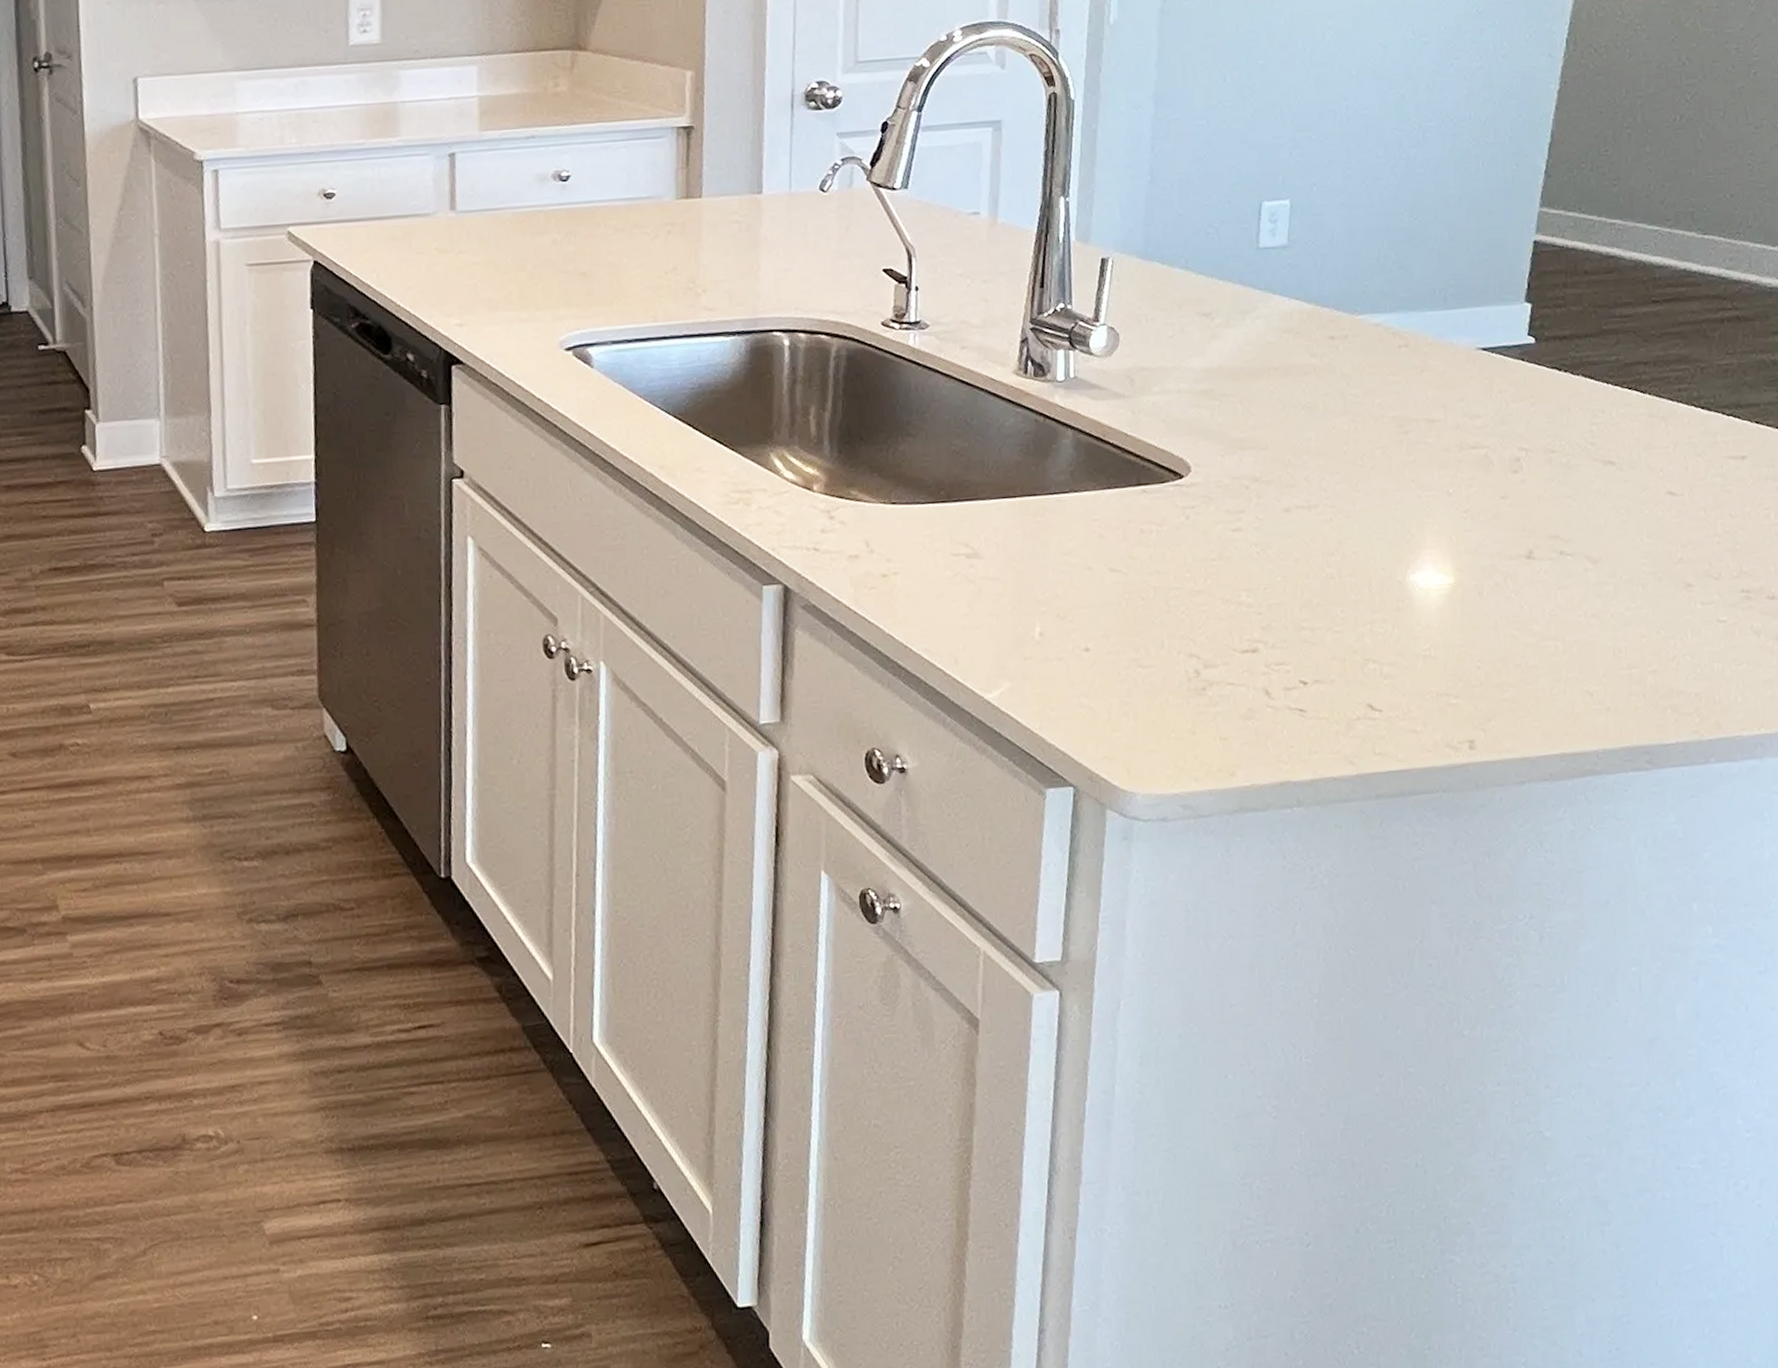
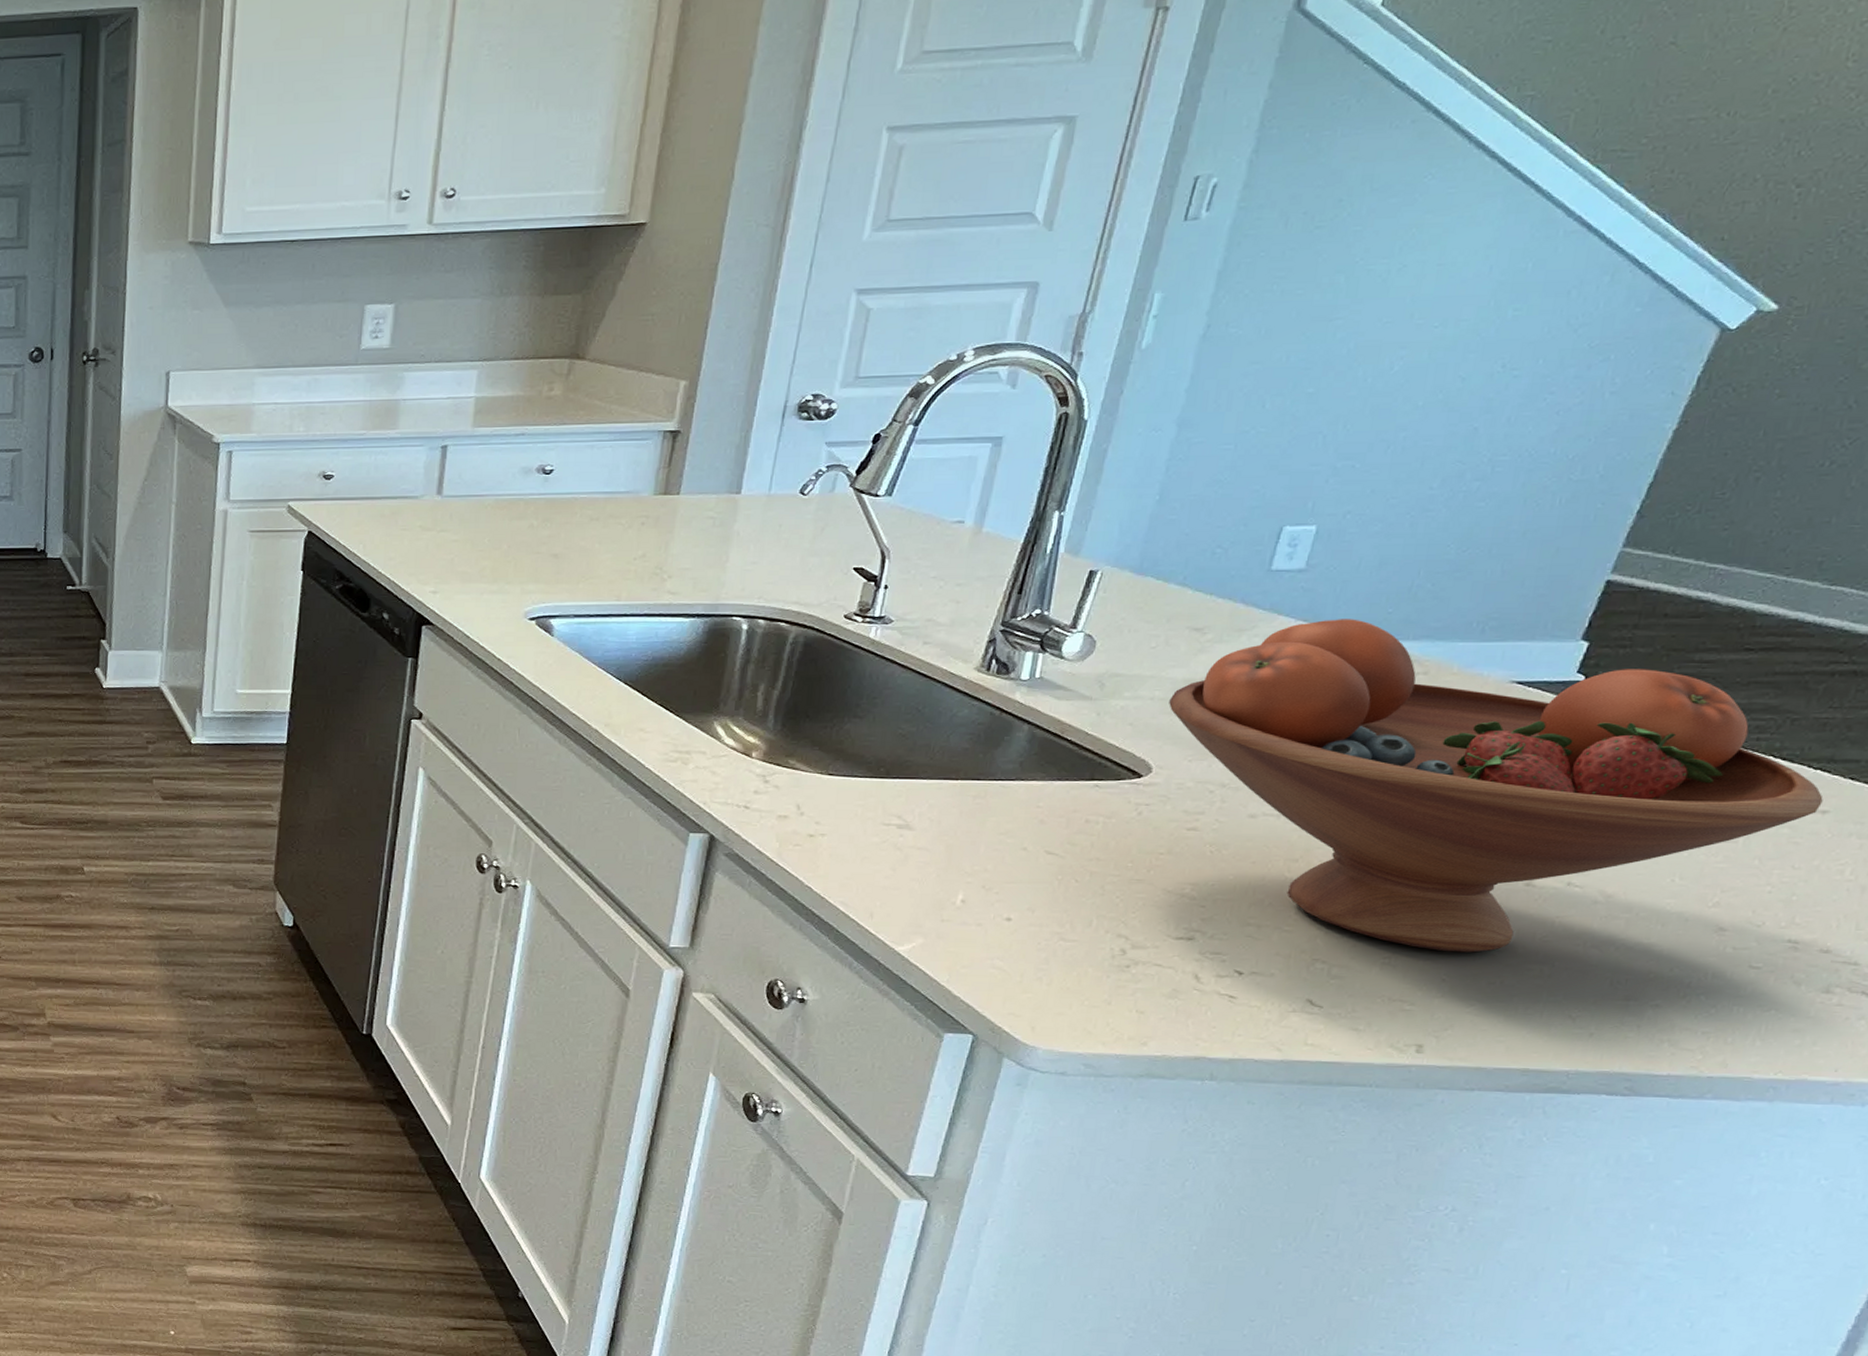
fruit bowl: none [1194,294,1740,637] -> present [1169,619,1824,953]

